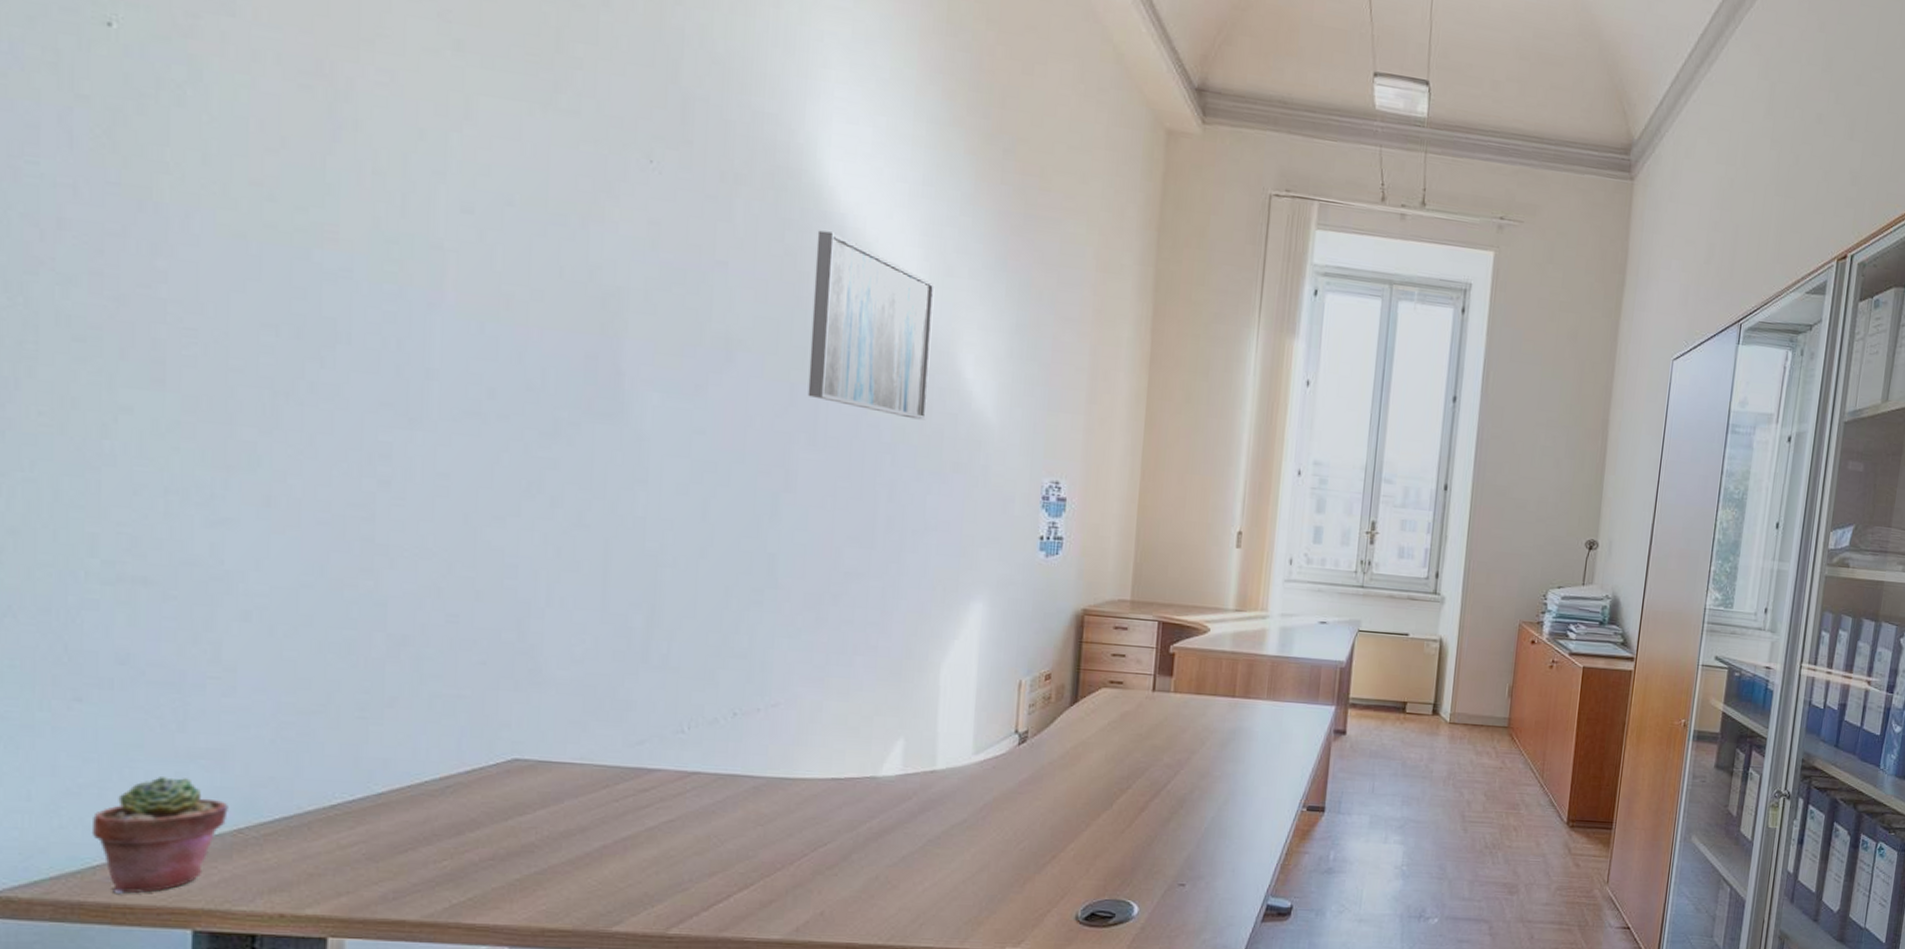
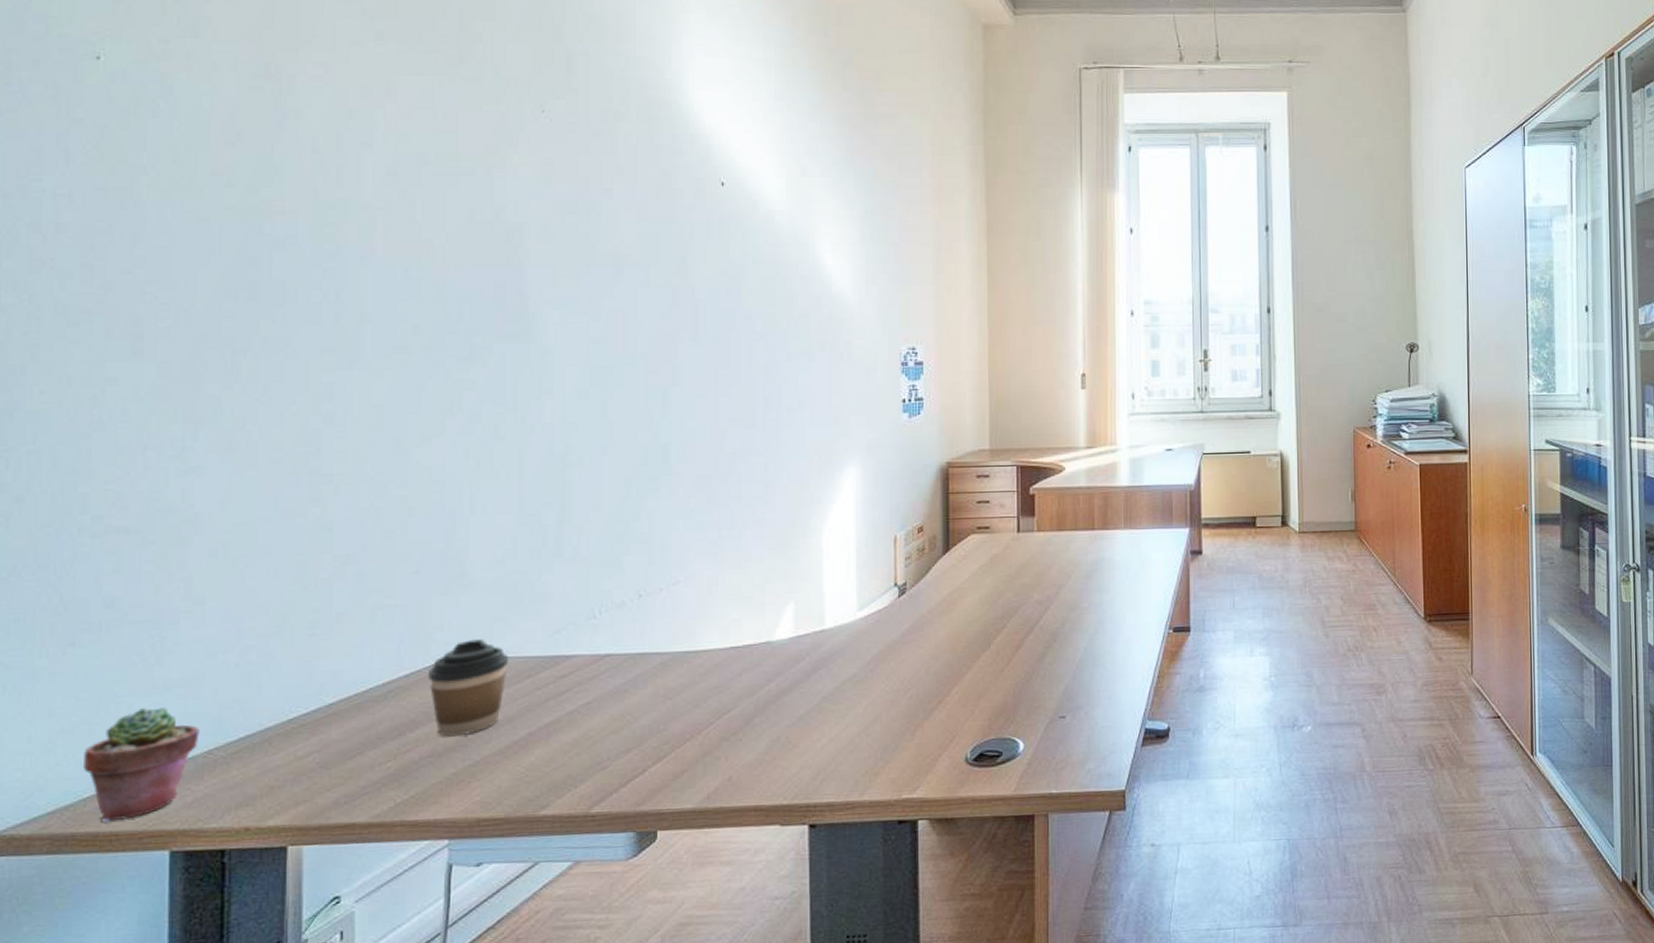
coffee cup: none [492,741,585,842] -> present [428,639,509,737]
wall art: present [807,230,935,420] -> none [687,151,792,307]

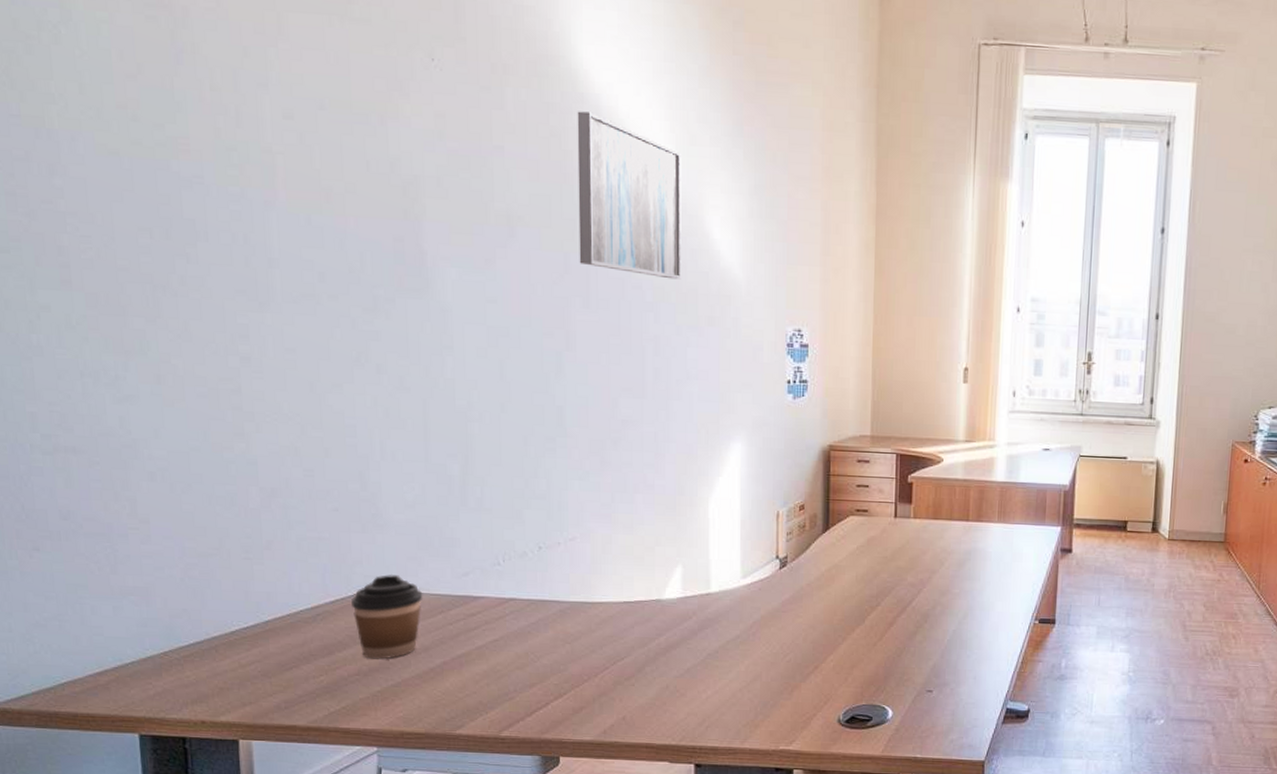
potted succulent: present [82,707,200,822] -> none [57,609,155,705]
wall art: none [687,151,792,307] -> present [577,111,681,280]

